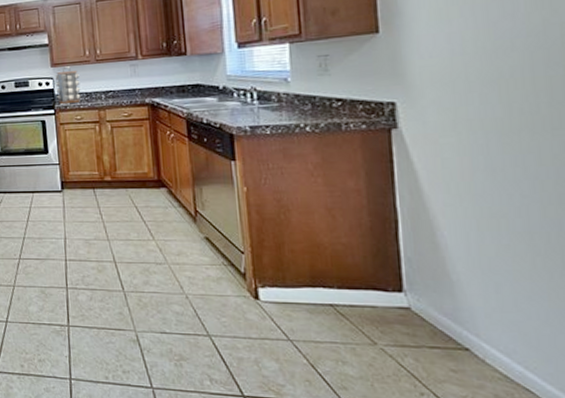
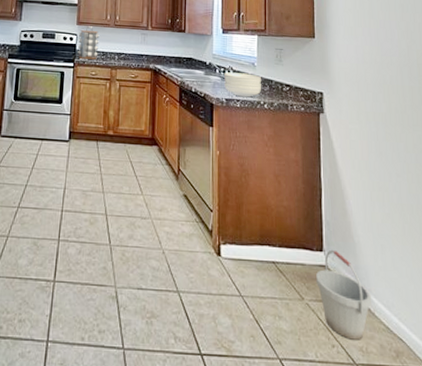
bowl: none [245,92,301,122] -> present [224,72,262,98]
bucket: none [394,289,481,389] -> present [316,249,372,340]

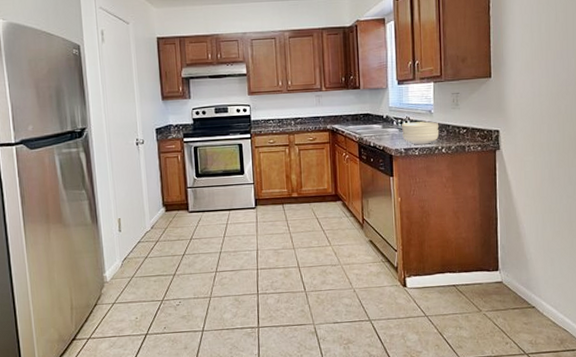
spice rack: present [77,26,100,60] -> none [252,95,274,129]
bucket: present [316,249,372,340] -> none [492,268,541,337]

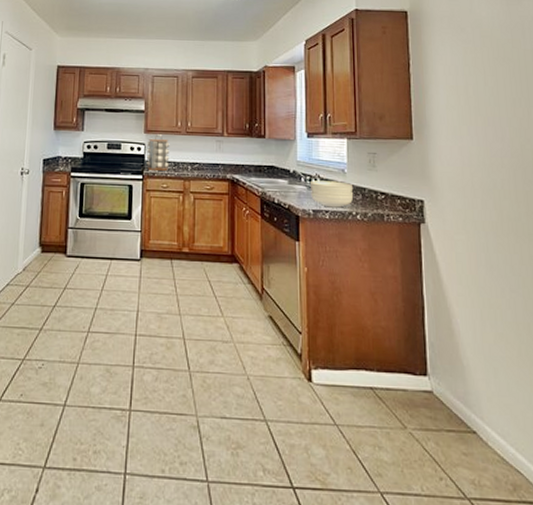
spice rack: none [252,95,274,129] -> present [146,134,170,172]

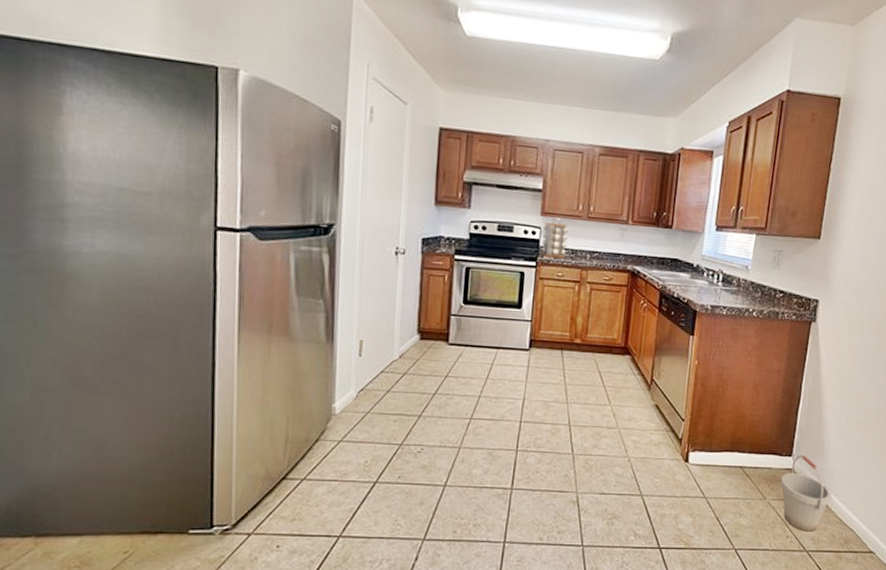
bowl: present [311,180,354,208] -> none [711,276,755,304]
bucket: none [420,373,485,472] -> present [780,454,832,531]

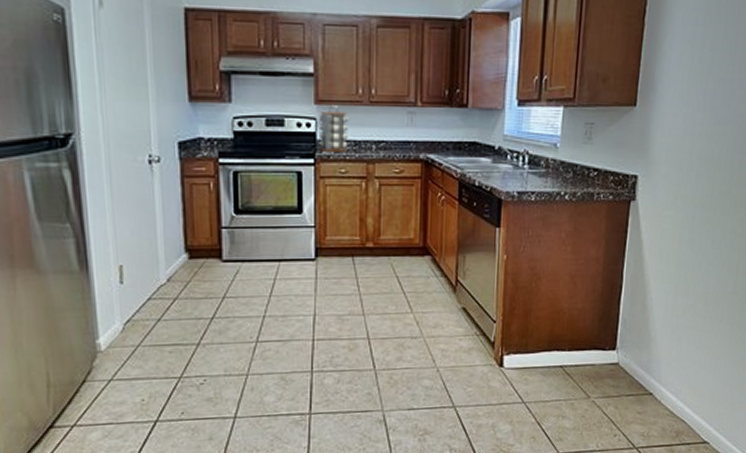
bucket: present [780,454,832,531] -> none [605,347,661,428]

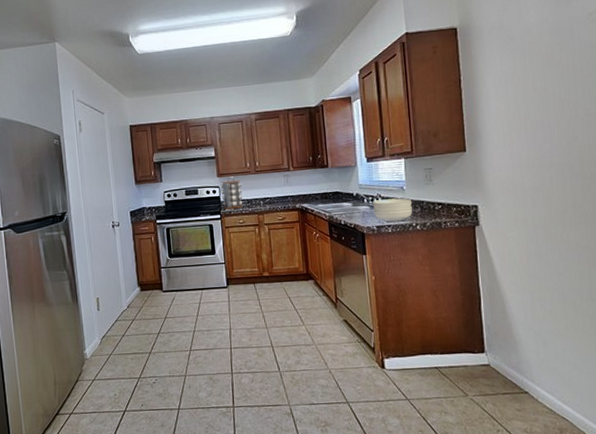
bowl: none [517,158,565,188] -> present [373,198,413,222]

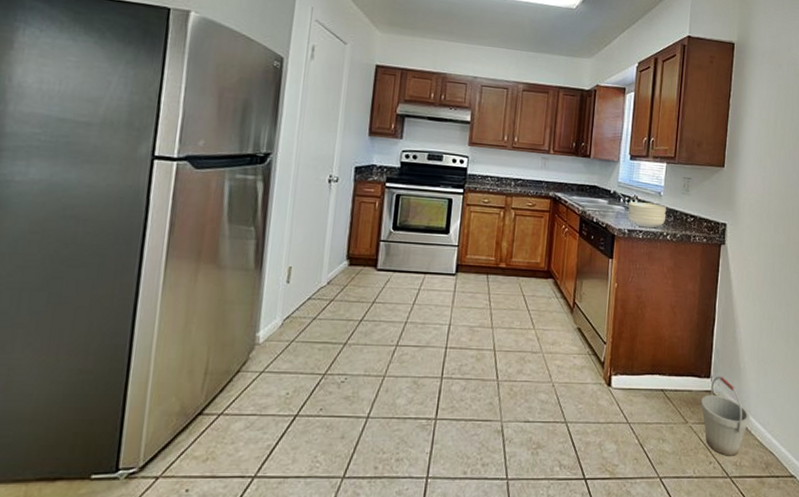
spice rack: present [221,176,244,210] -> none [468,147,495,186]
bucket: none [479,350,535,424] -> present [701,376,750,456]

